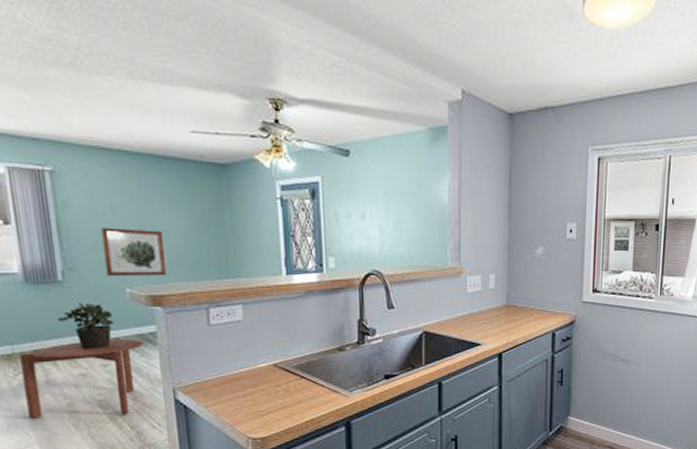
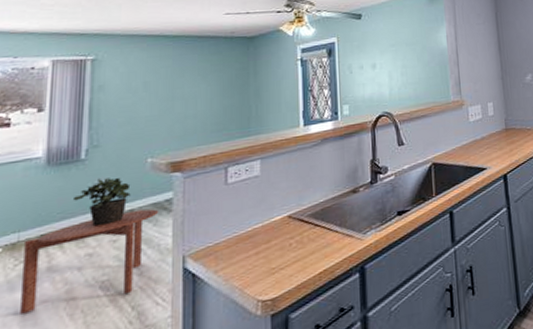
wall art: present [101,227,166,277] -> none [130,100,189,149]

